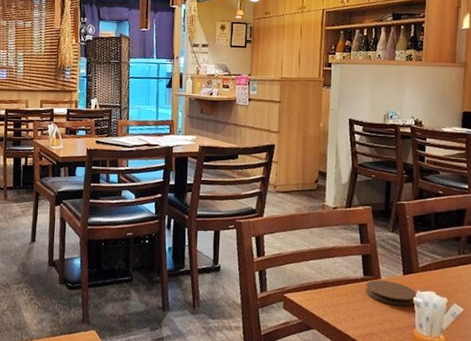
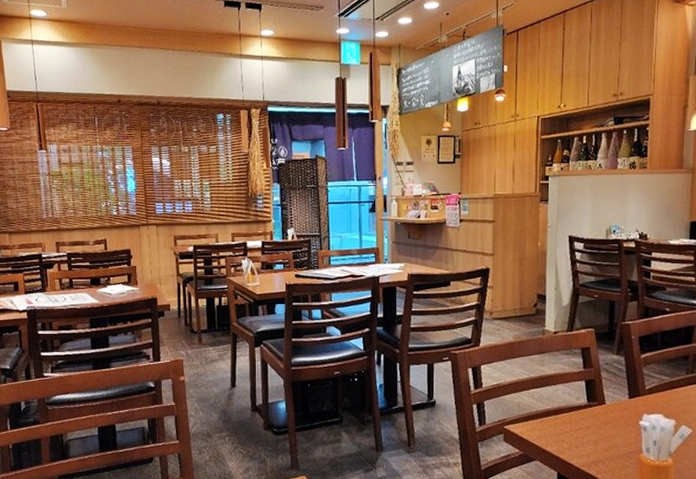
coaster: present [366,280,417,306] -> none [590,406,644,431]

